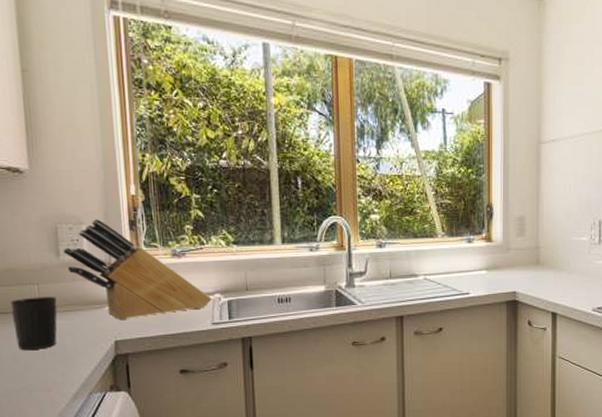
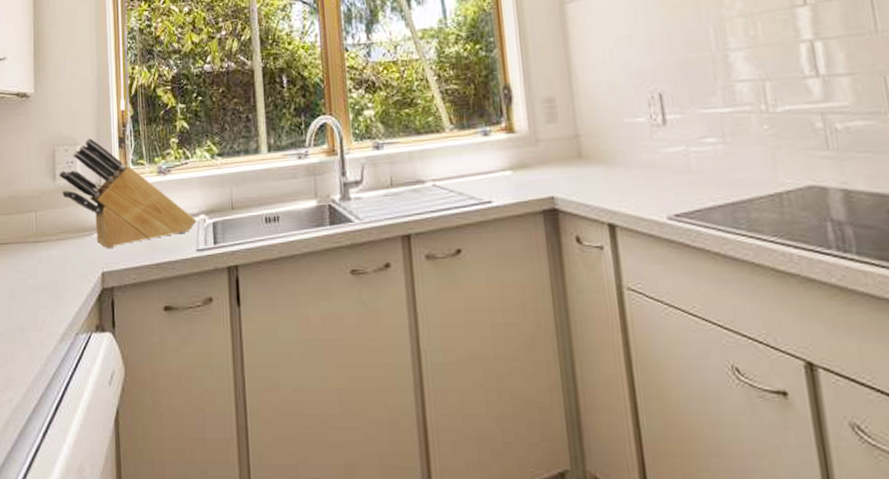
cup: present [10,297,57,351] -> none [11,224,51,285]

